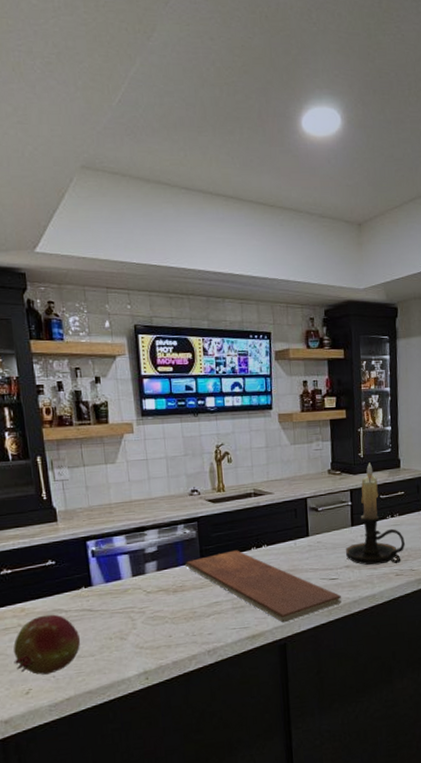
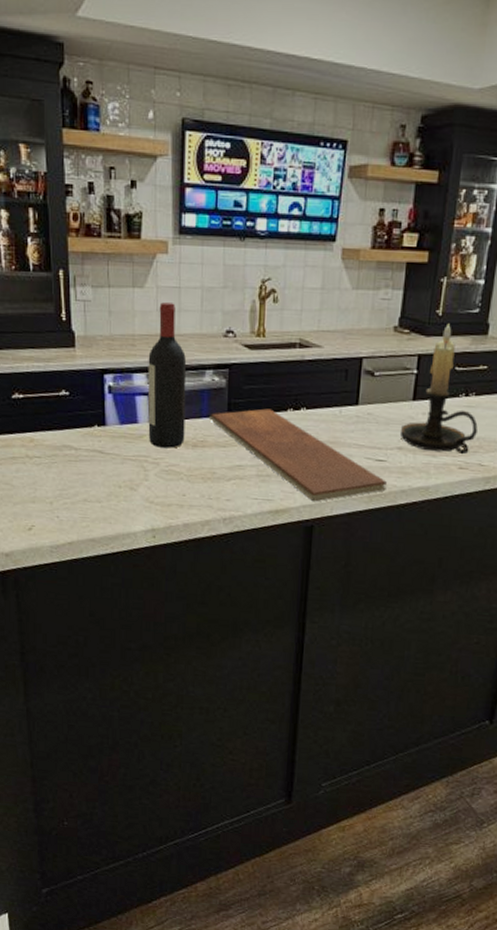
fruit: present [13,614,81,675] -> none [19,449,89,514]
wine bottle: none [125,473,166,598] -> present [147,302,187,448]

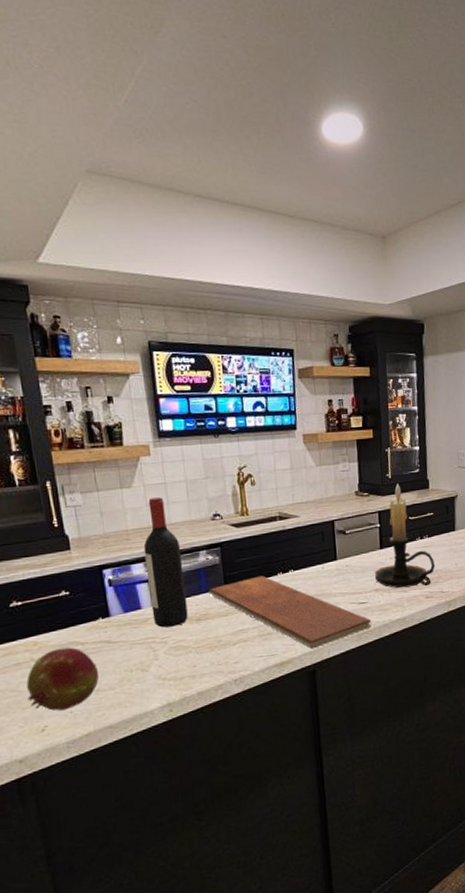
fruit: none [19,449,89,514] -> present [26,647,100,711]

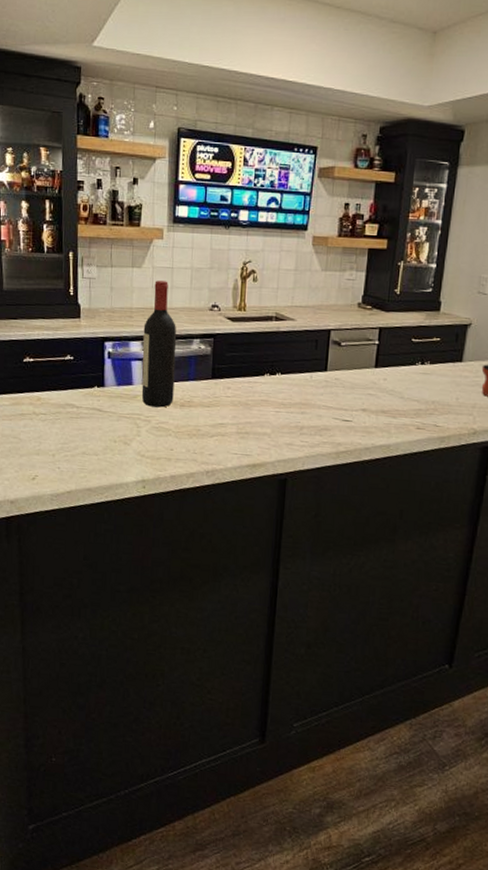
fruit: present [26,647,100,711] -> none [25,407,87,465]
chopping board: present [209,575,371,649] -> none [196,373,352,458]
candle holder: present [375,483,435,588] -> none [365,301,433,417]

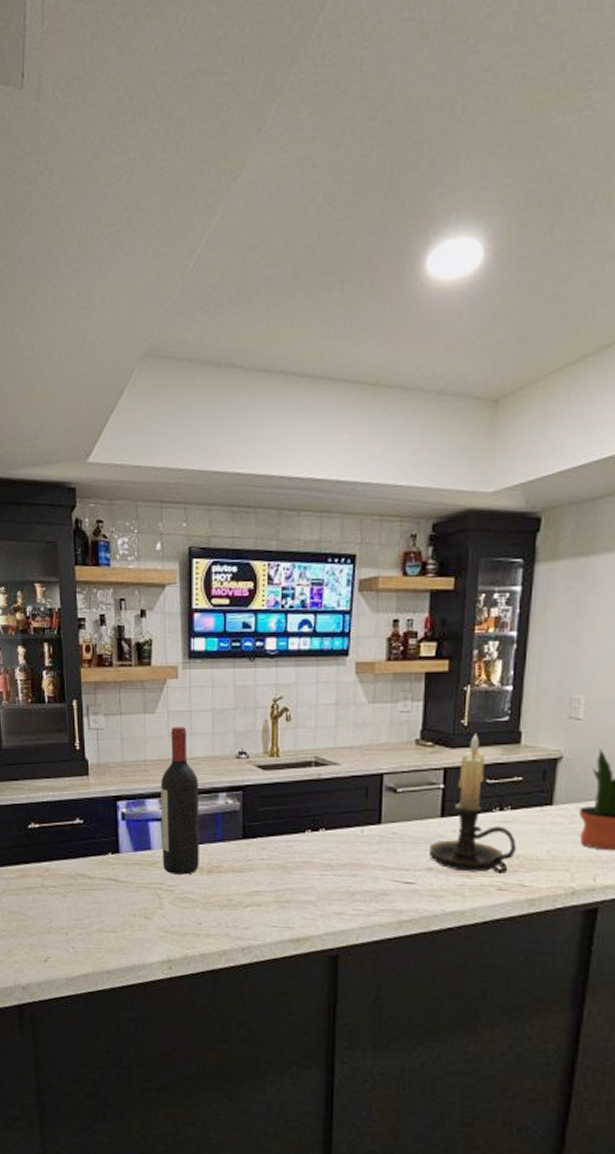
candle holder: none [365,301,433,417] -> present [430,733,516,875]

